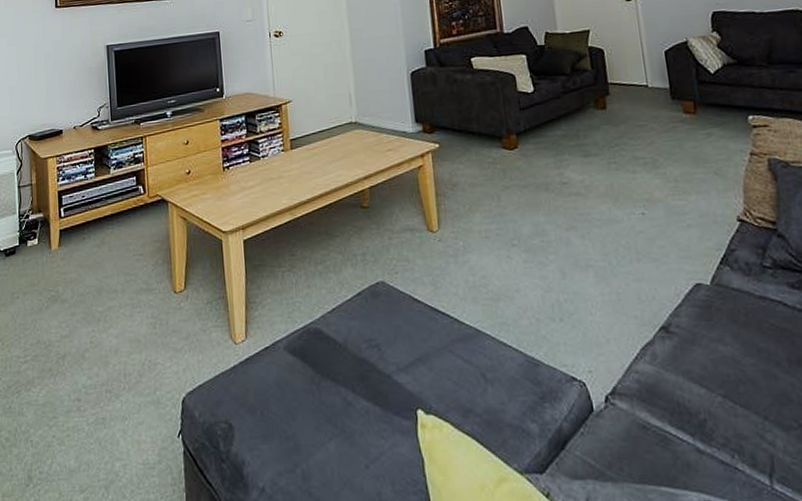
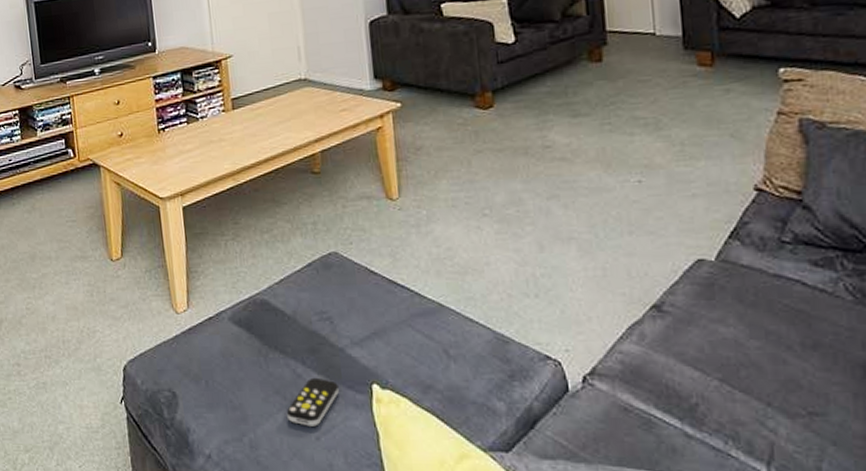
remote control: none [337,404,386,455] -> present [286,377,339,427]

